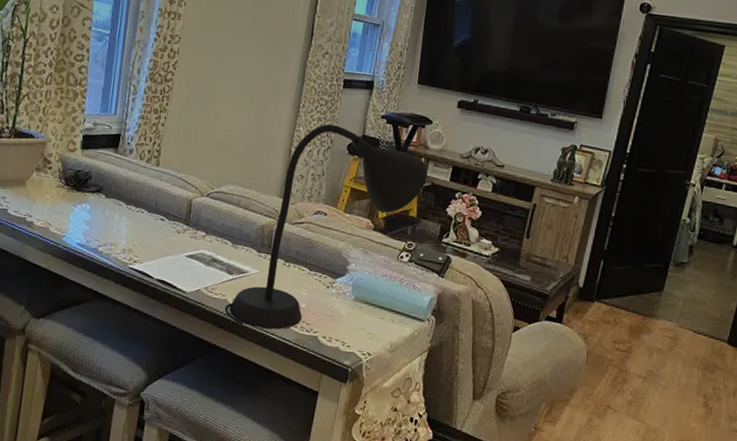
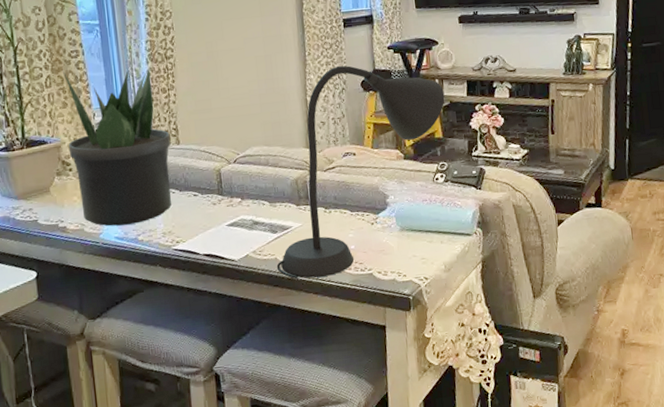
planter: none [52,71,152,235] -> present [63,69,171,226]

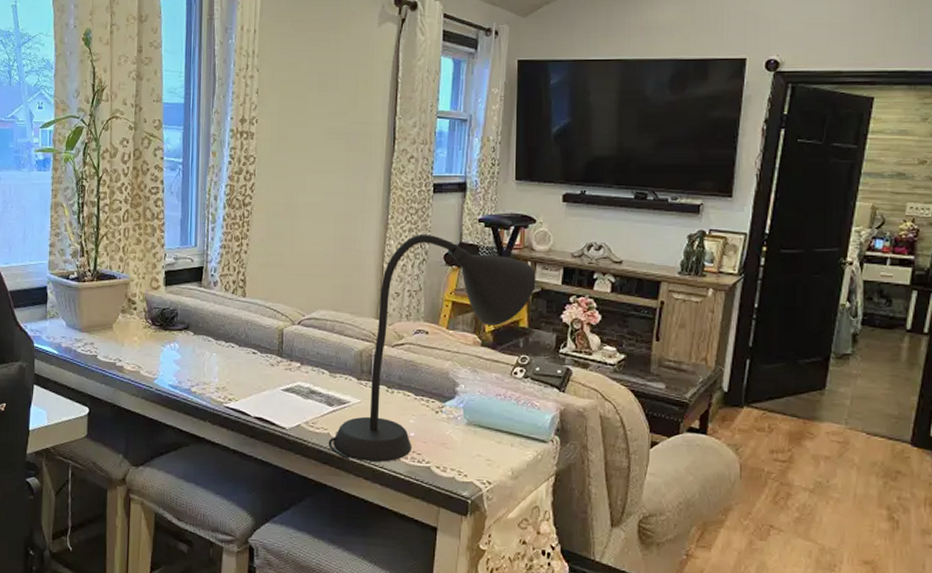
planter: present [63,69,171,226] -> none [136,206,237,374]

